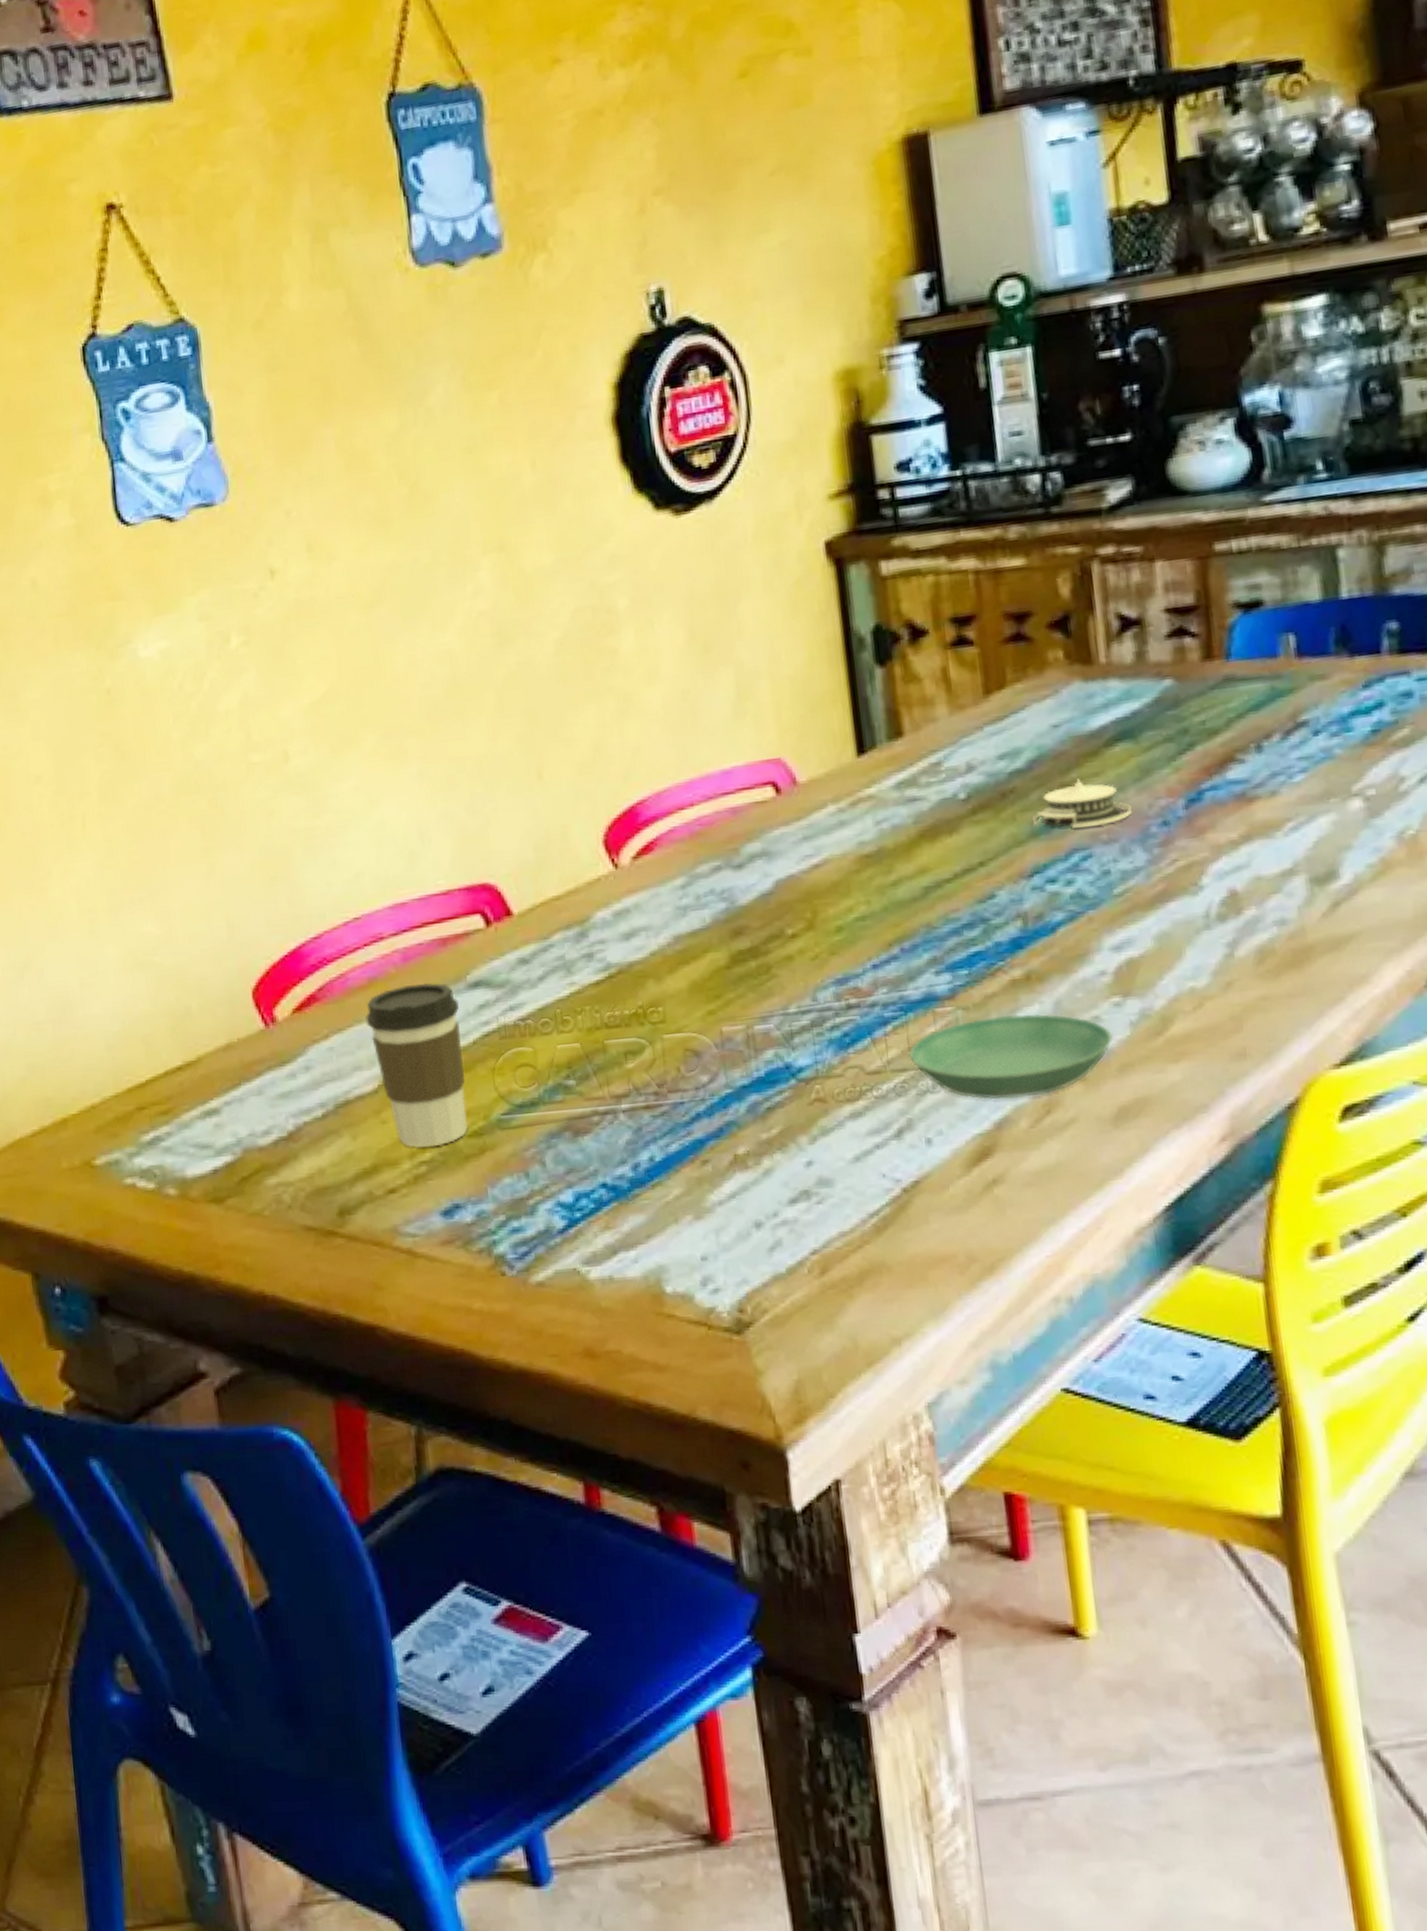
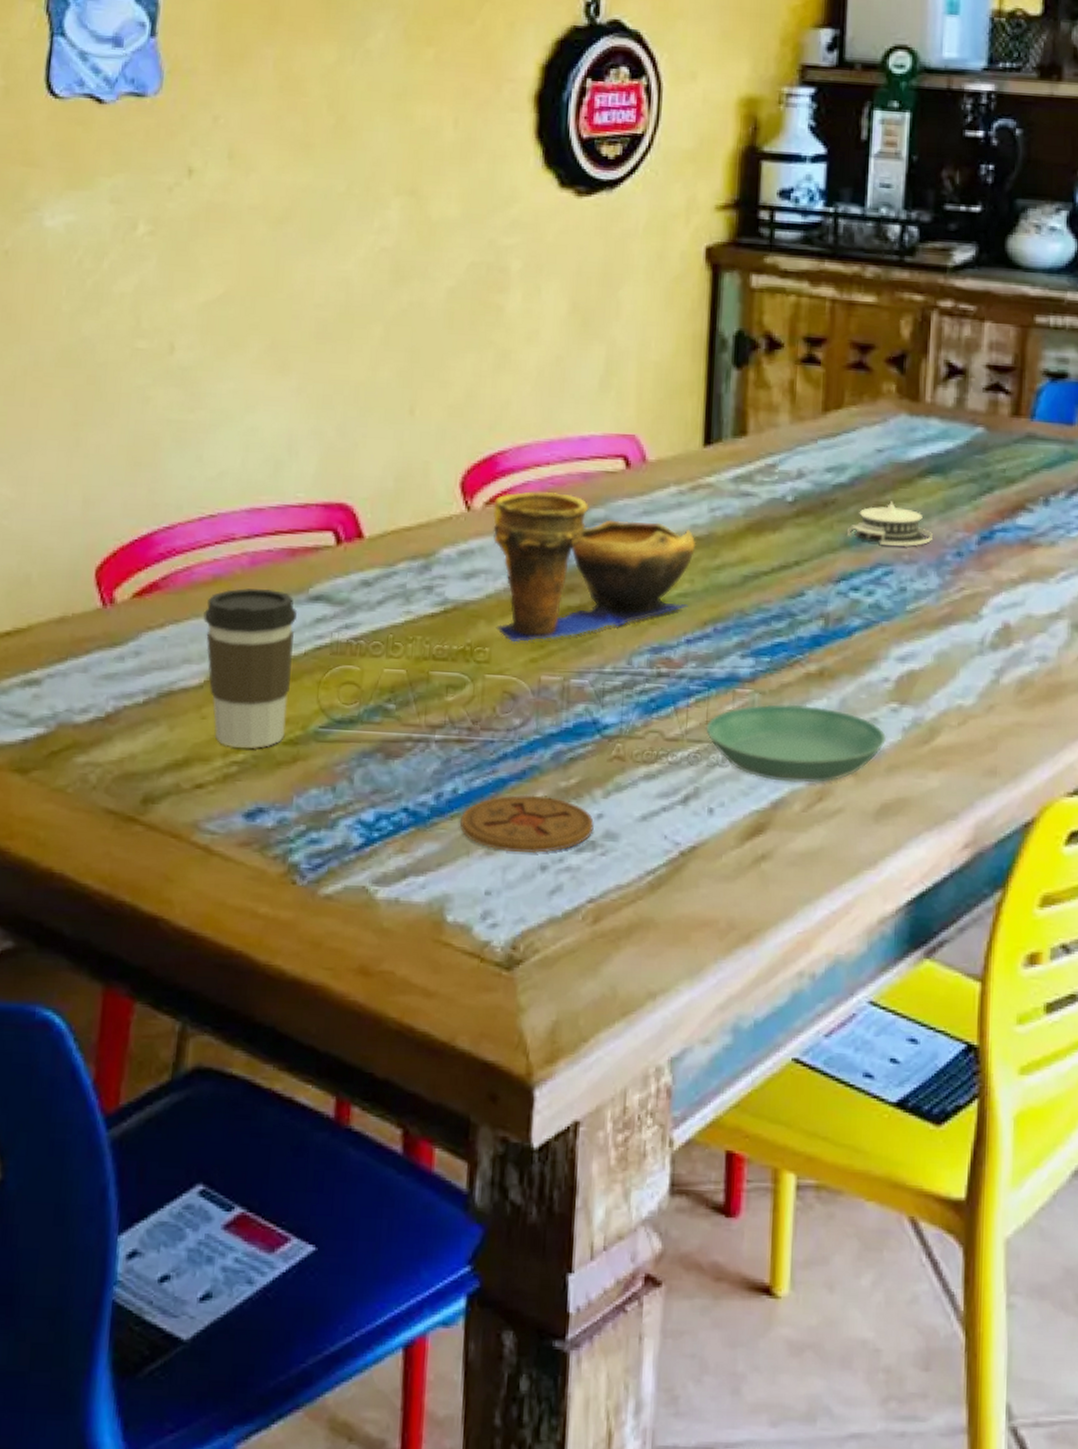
decorative bowl: none [641,833,868,997] -> present [492,491,696,643]
coaster: none [663,1151,805,1214] -> present [460,794,594,854]

